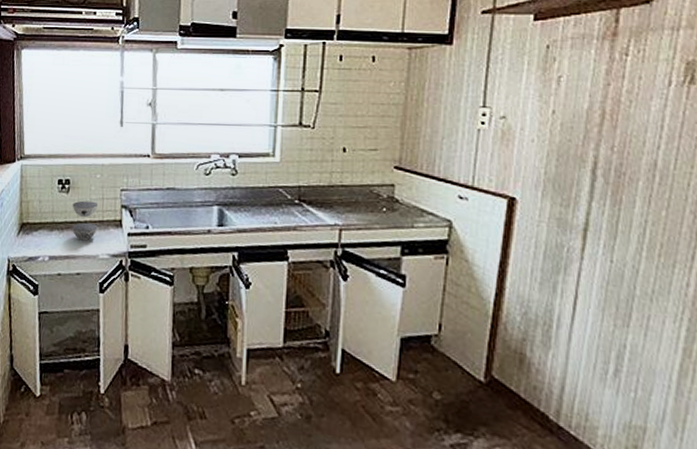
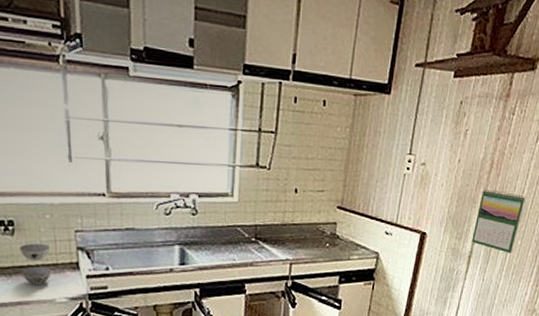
calendar: none [586,145,664,228] -> present [472,189,526,253]

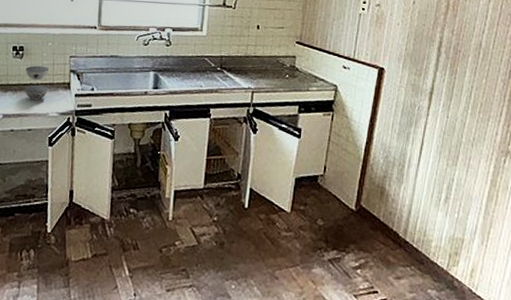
calendar: present [472,189,526,253] -> none [432,29,486,92]

